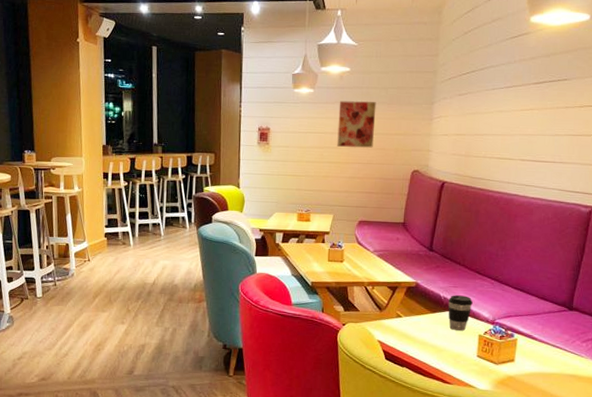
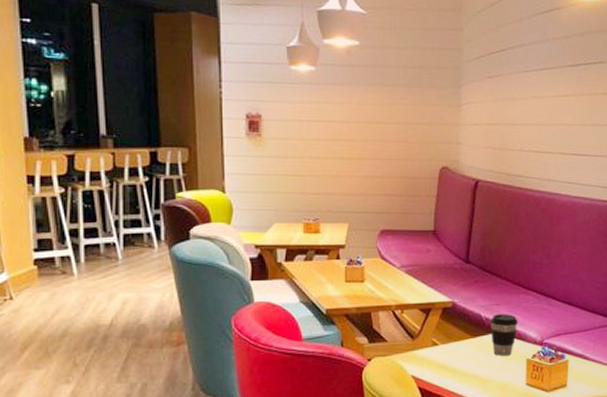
wall art: present [337,101,376,148] -> none [348,82,394,140]

